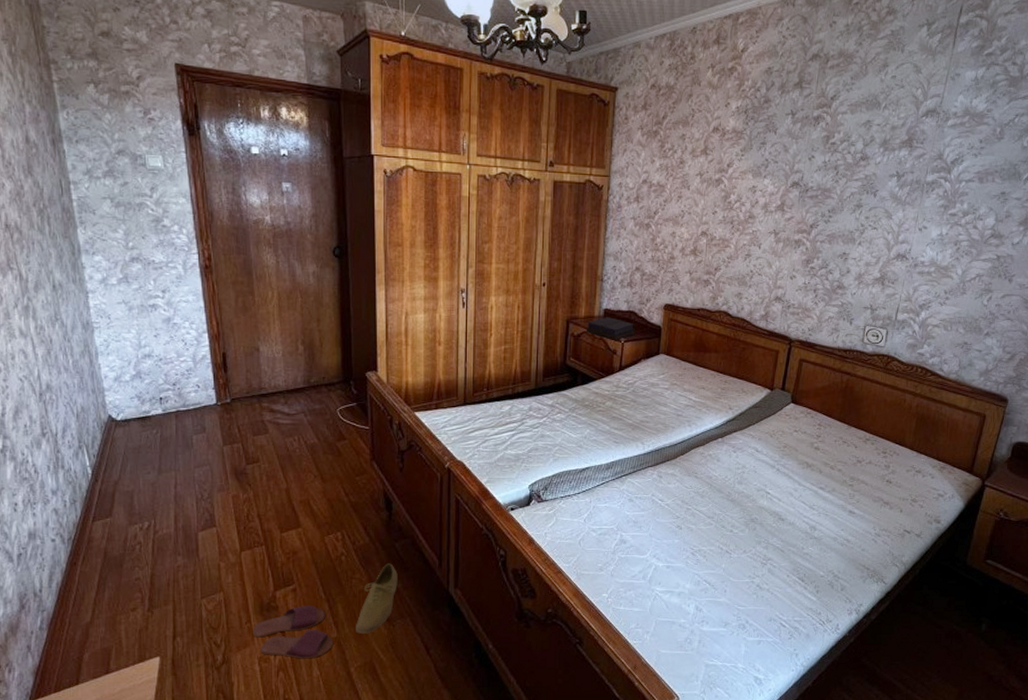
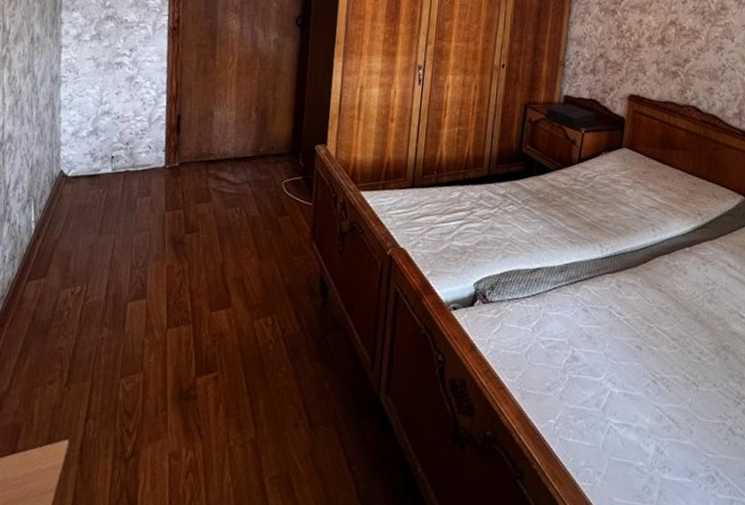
slippers: present [253,605,334,659] -> none [167,397,251,462]
shoe: present [356,563,398,634] -> none [275,358,326,438]

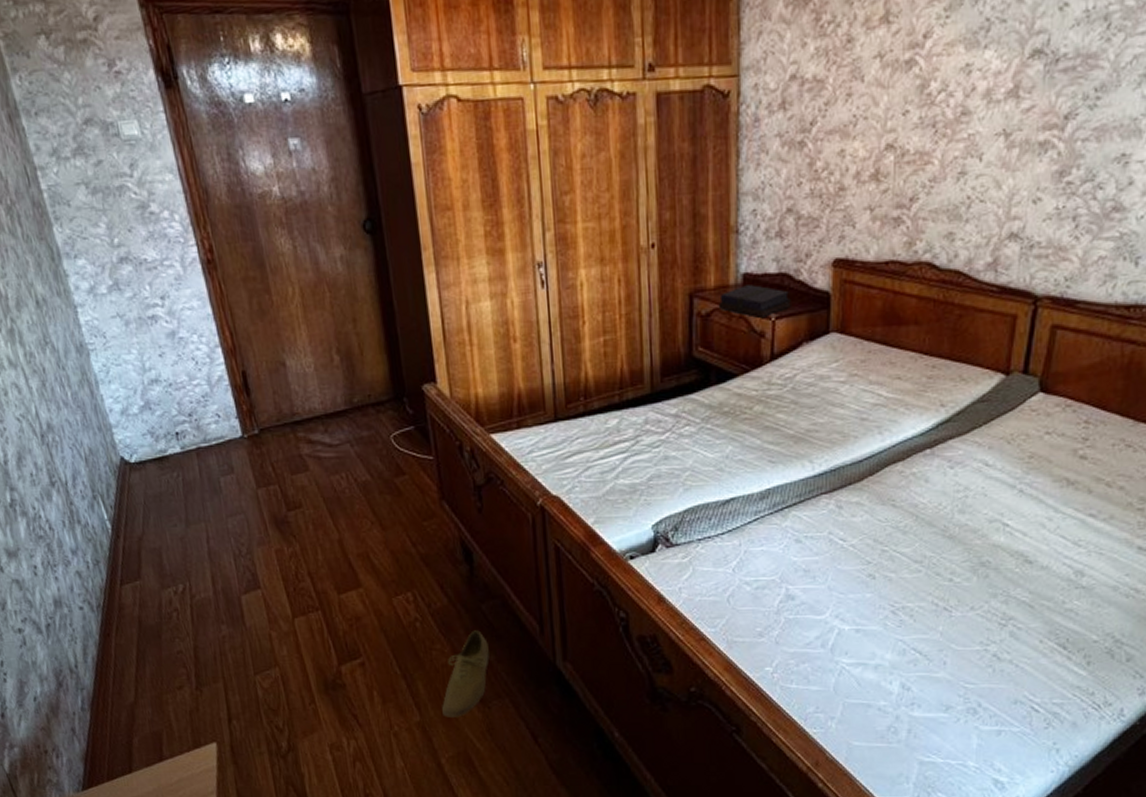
shoe: none [275,358,326,438] -> present [442,630,490,717]

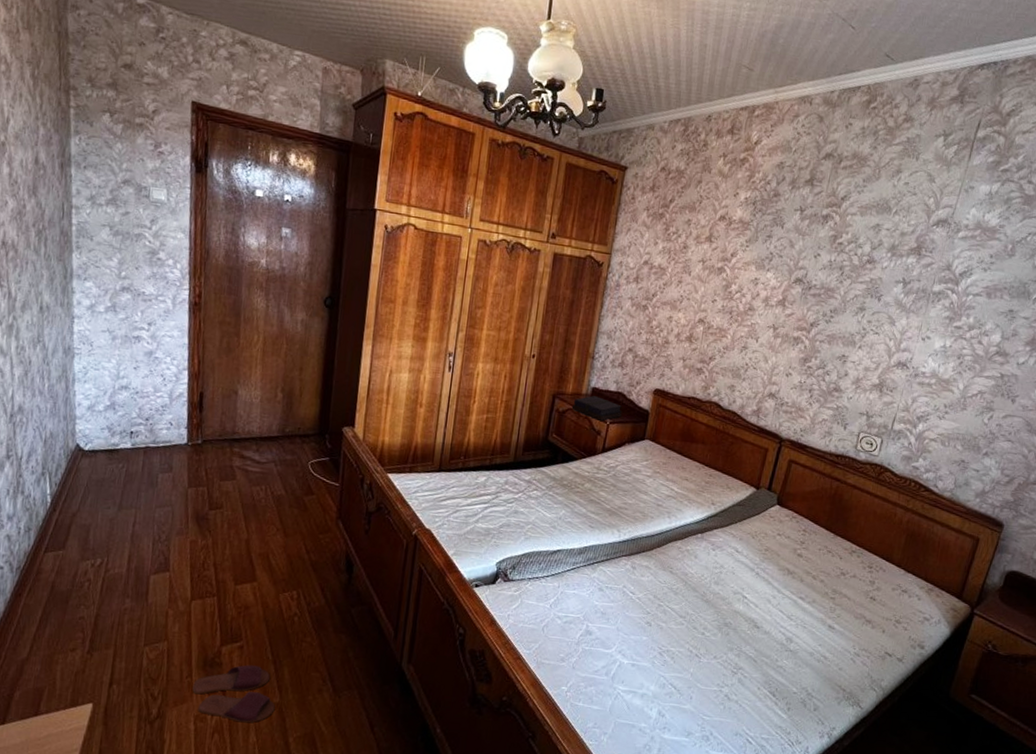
slippers: none [318,683,417,747] -> present [192,665,275,723]
shoe: present [442,630,490,717] -> none [299,629,350,703]

